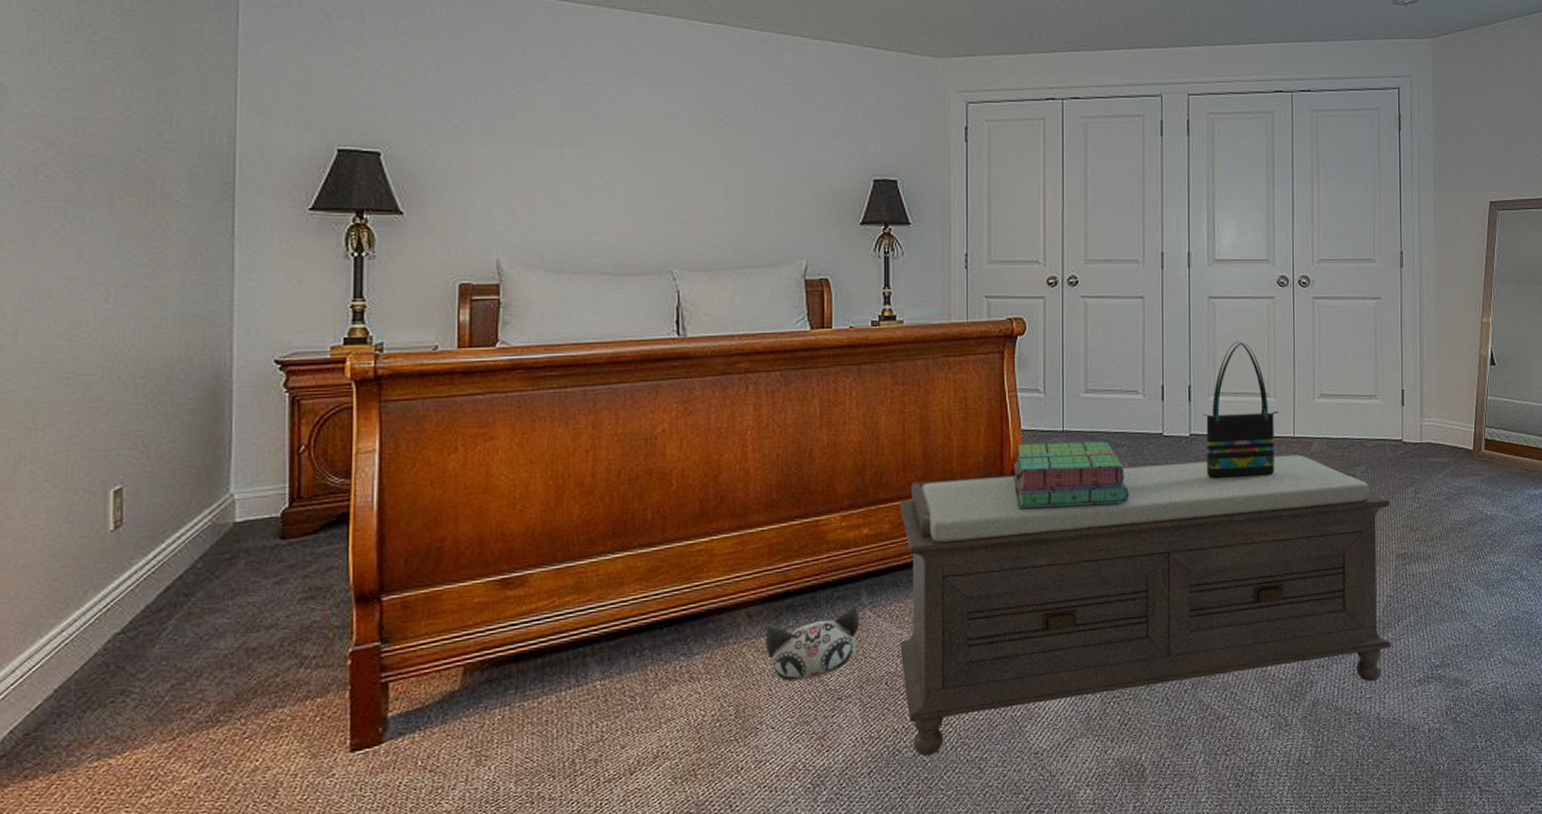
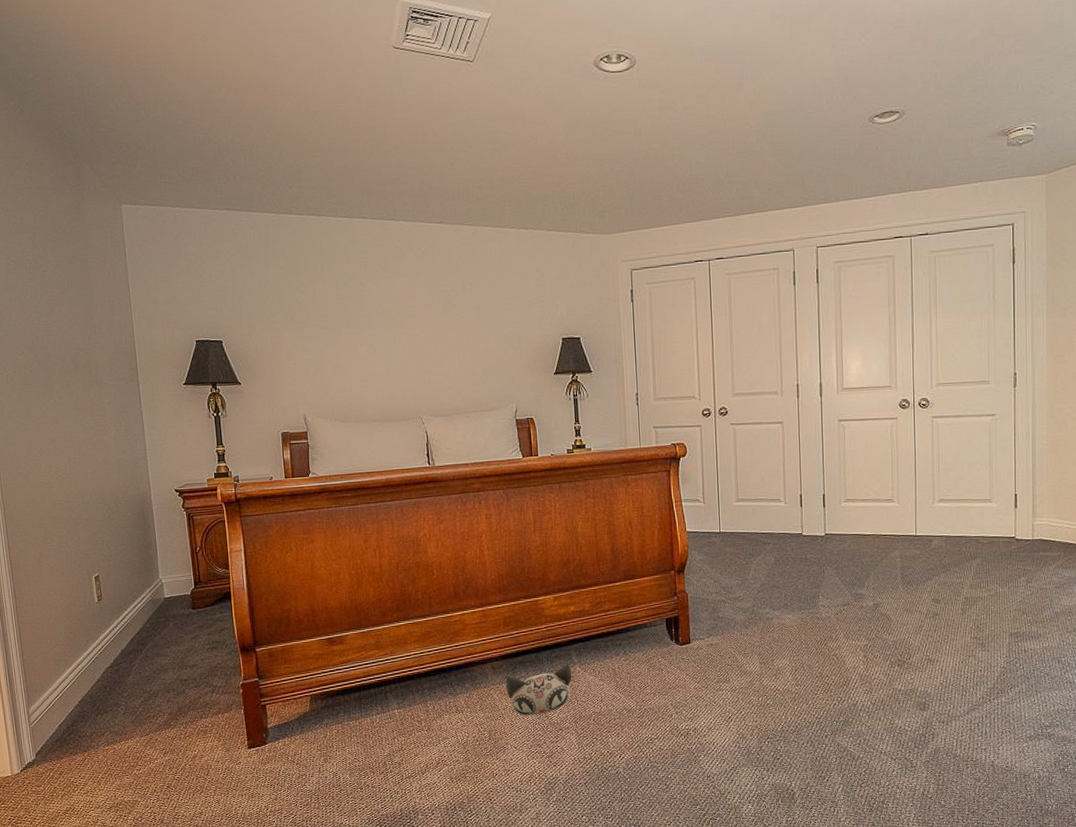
bench: present [900,453,1392,756] -> none [596,549,1005,773]
stack of books: present [1014,441,1129,510] -> none [682,540,775,593]
tote bag: present [1202,342,1279,478] -> none [835,457,902,570]

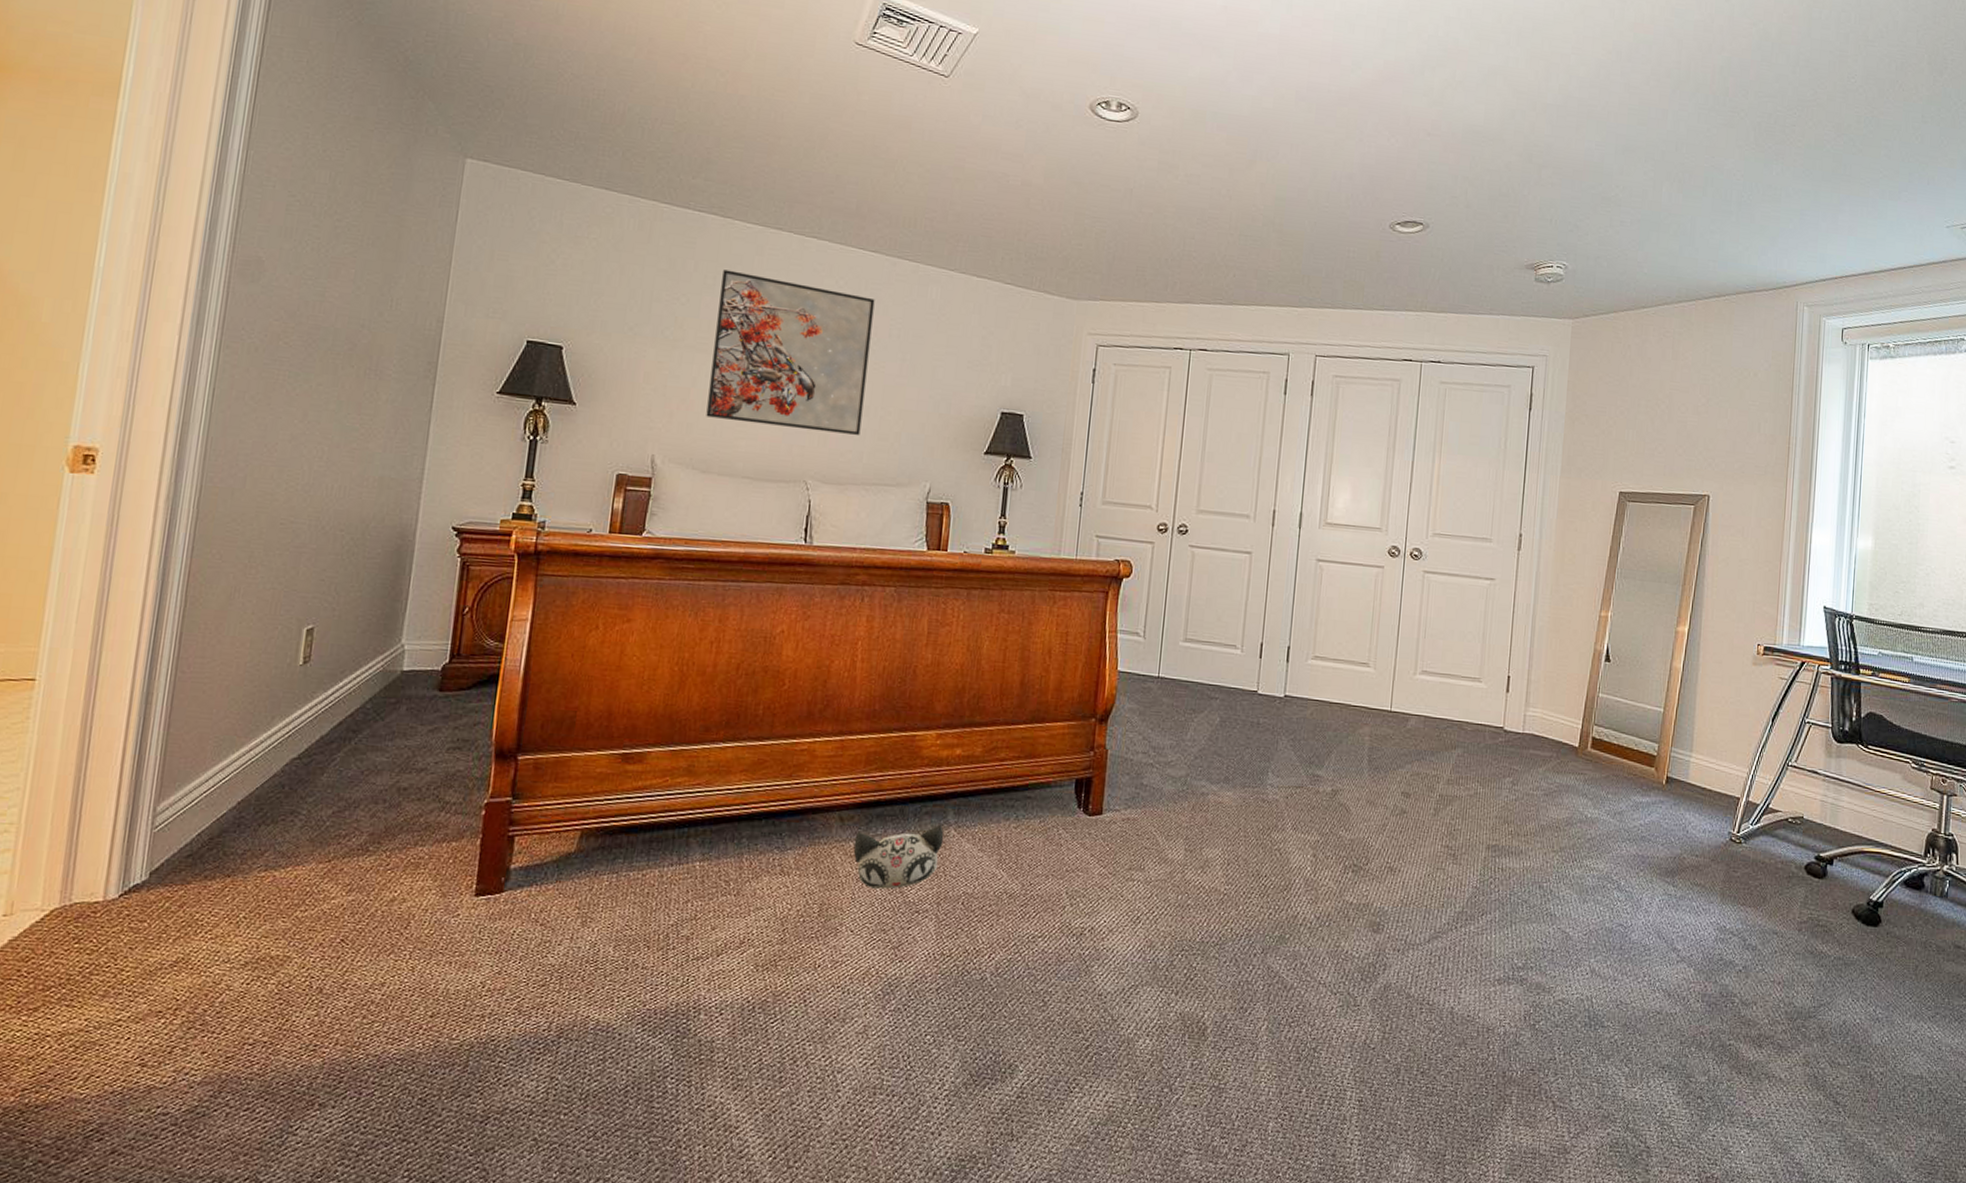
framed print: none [327,258,455,379] -> present [706,269,875,436]

